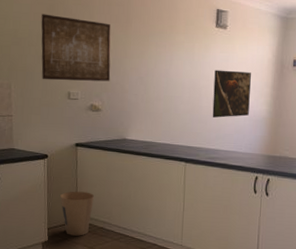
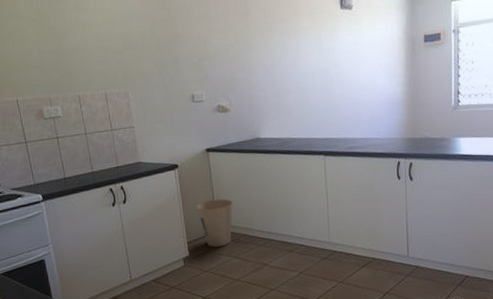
wall art: present [41,14,111,82] -> none [152,11,236,84]
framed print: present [212,70,251,118] -> none [344,53,384,105]

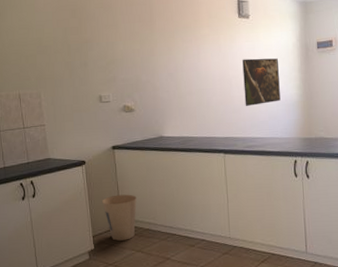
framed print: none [344,53,384,105] -> present [242,58,281,106]

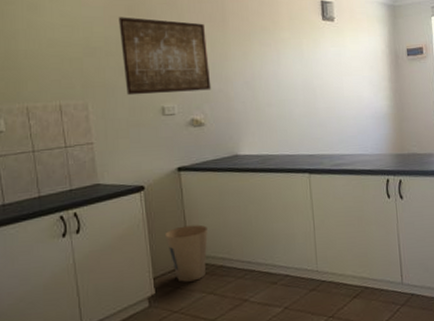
wall art: none [64,20,141,86] -> present [118,17,212,96]
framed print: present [242,58,281,106] -> none [327,65,370,119]

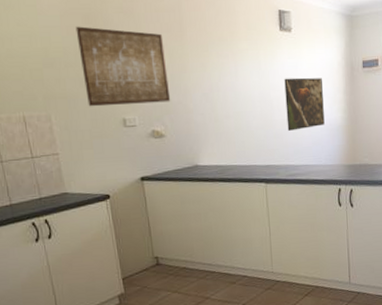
trash can: present [165,224,208,282] -> none [131,230,171,282]
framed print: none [327,65,370,119] -> present [284,77,325,131]

